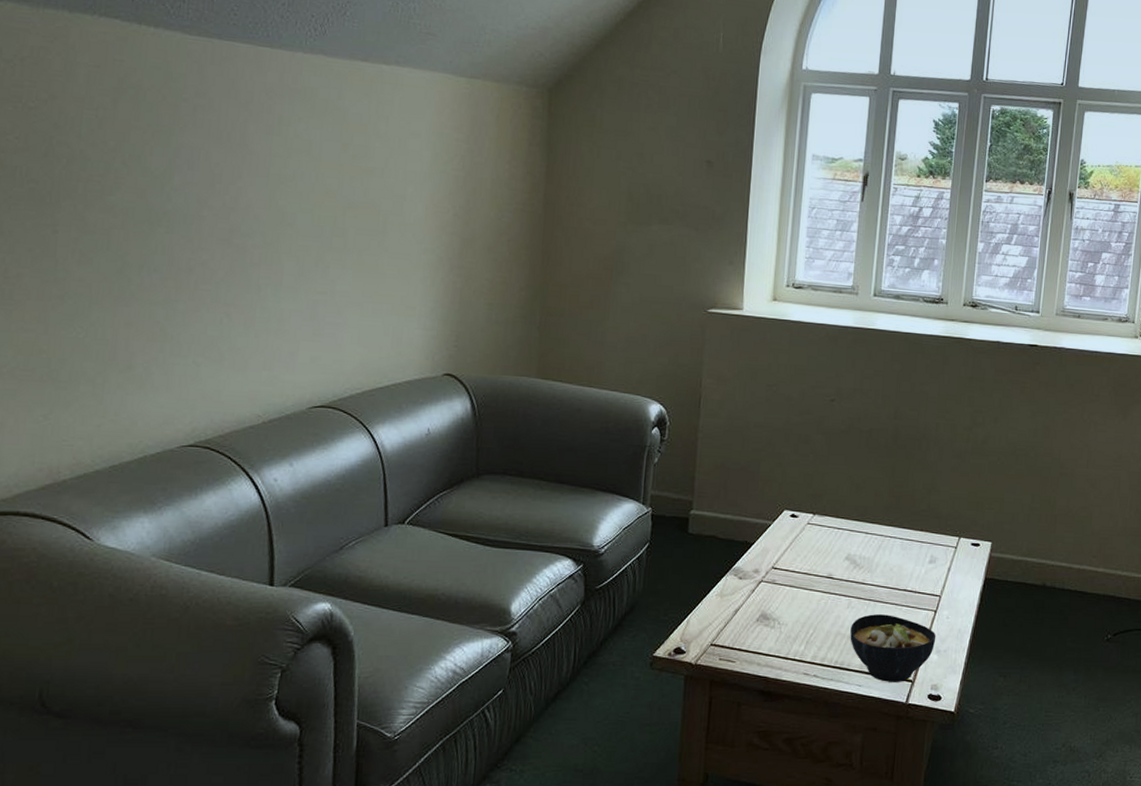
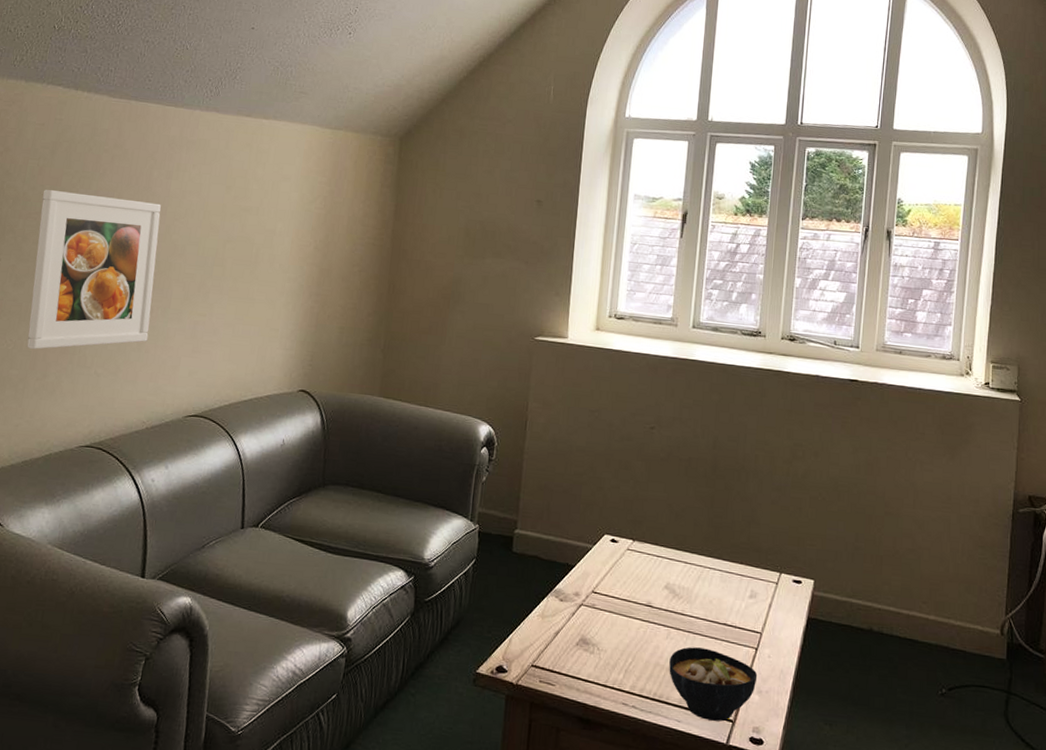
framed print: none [102,146,262,337] -> present [27,189,161,349]

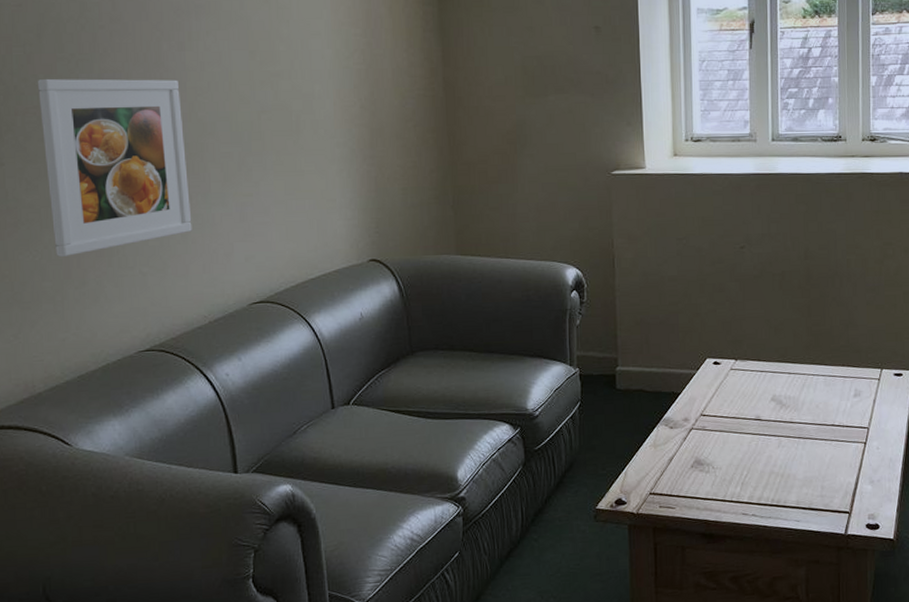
bowl: present [669,647,758,721] -> none [783,450,869,516]

